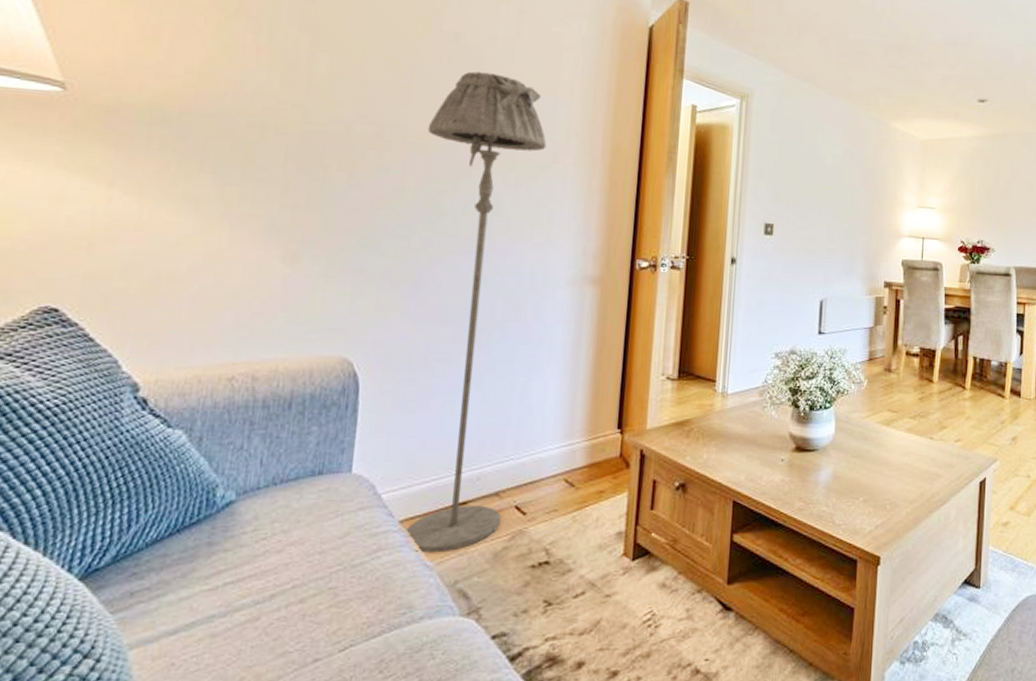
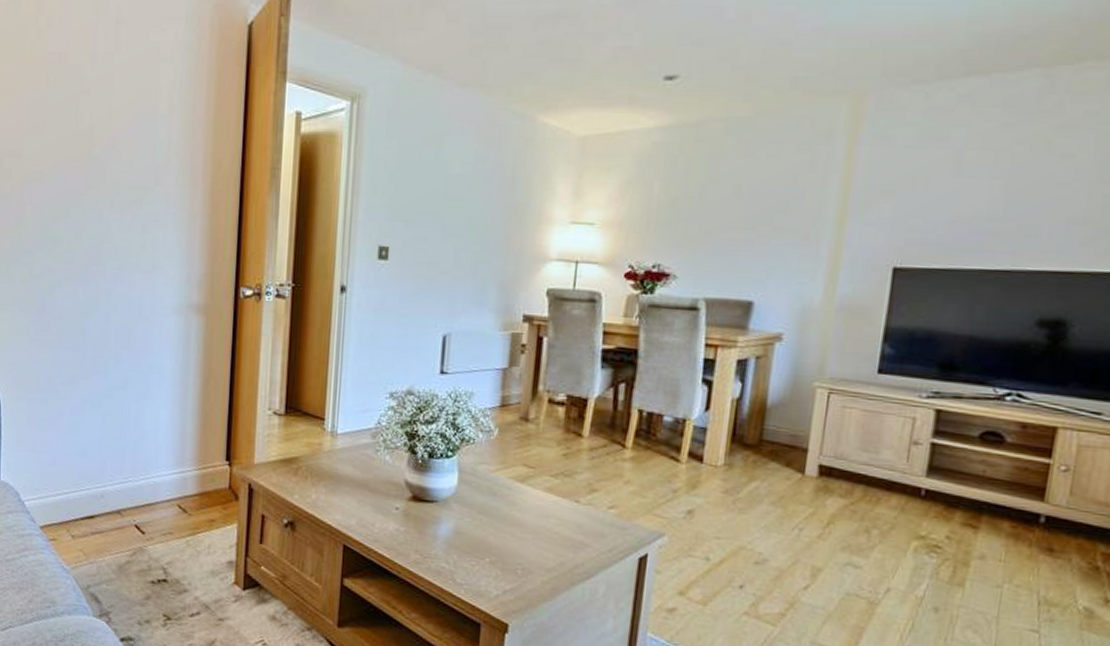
floor lamp: present [404,71,547,553] -> none [40,93,149,559]

